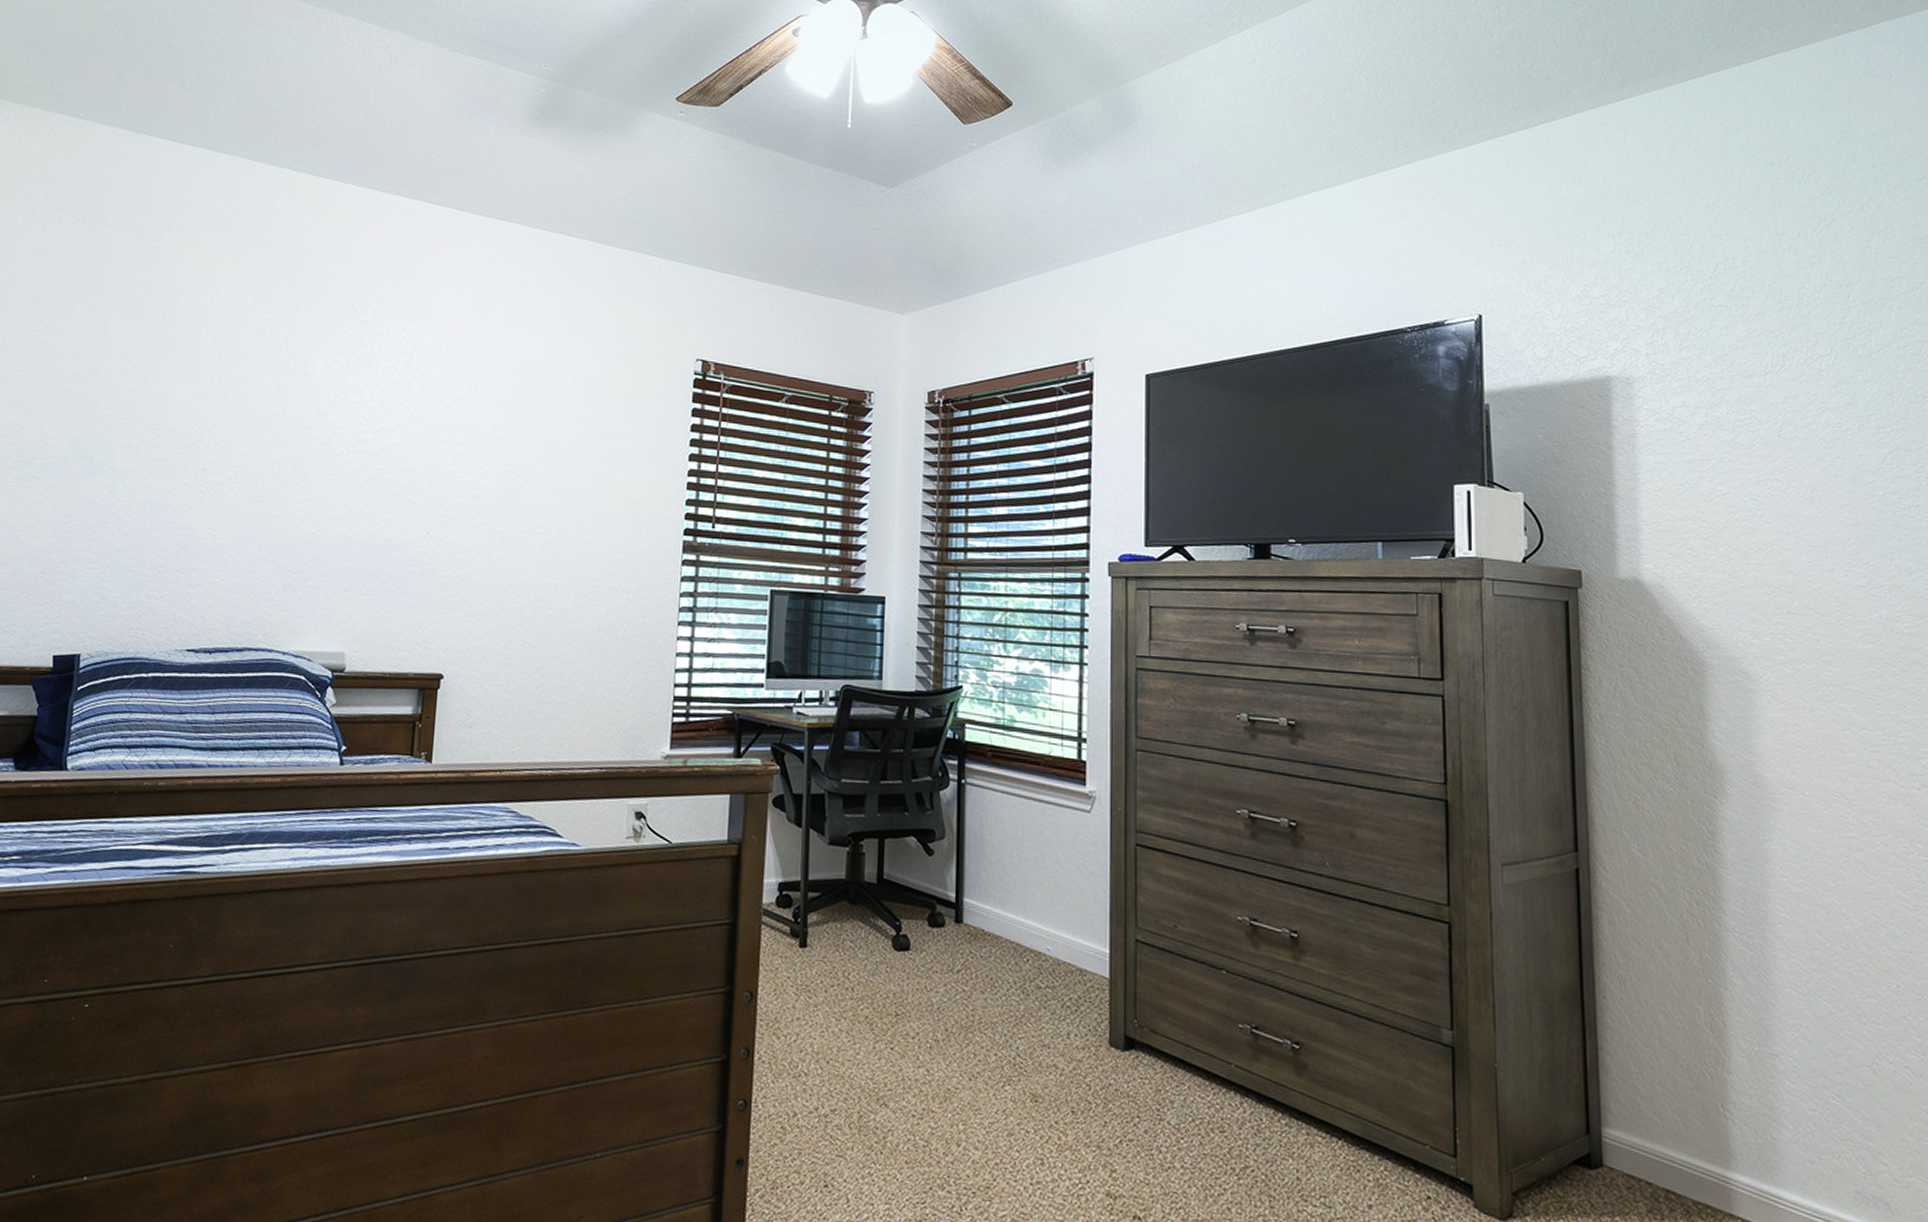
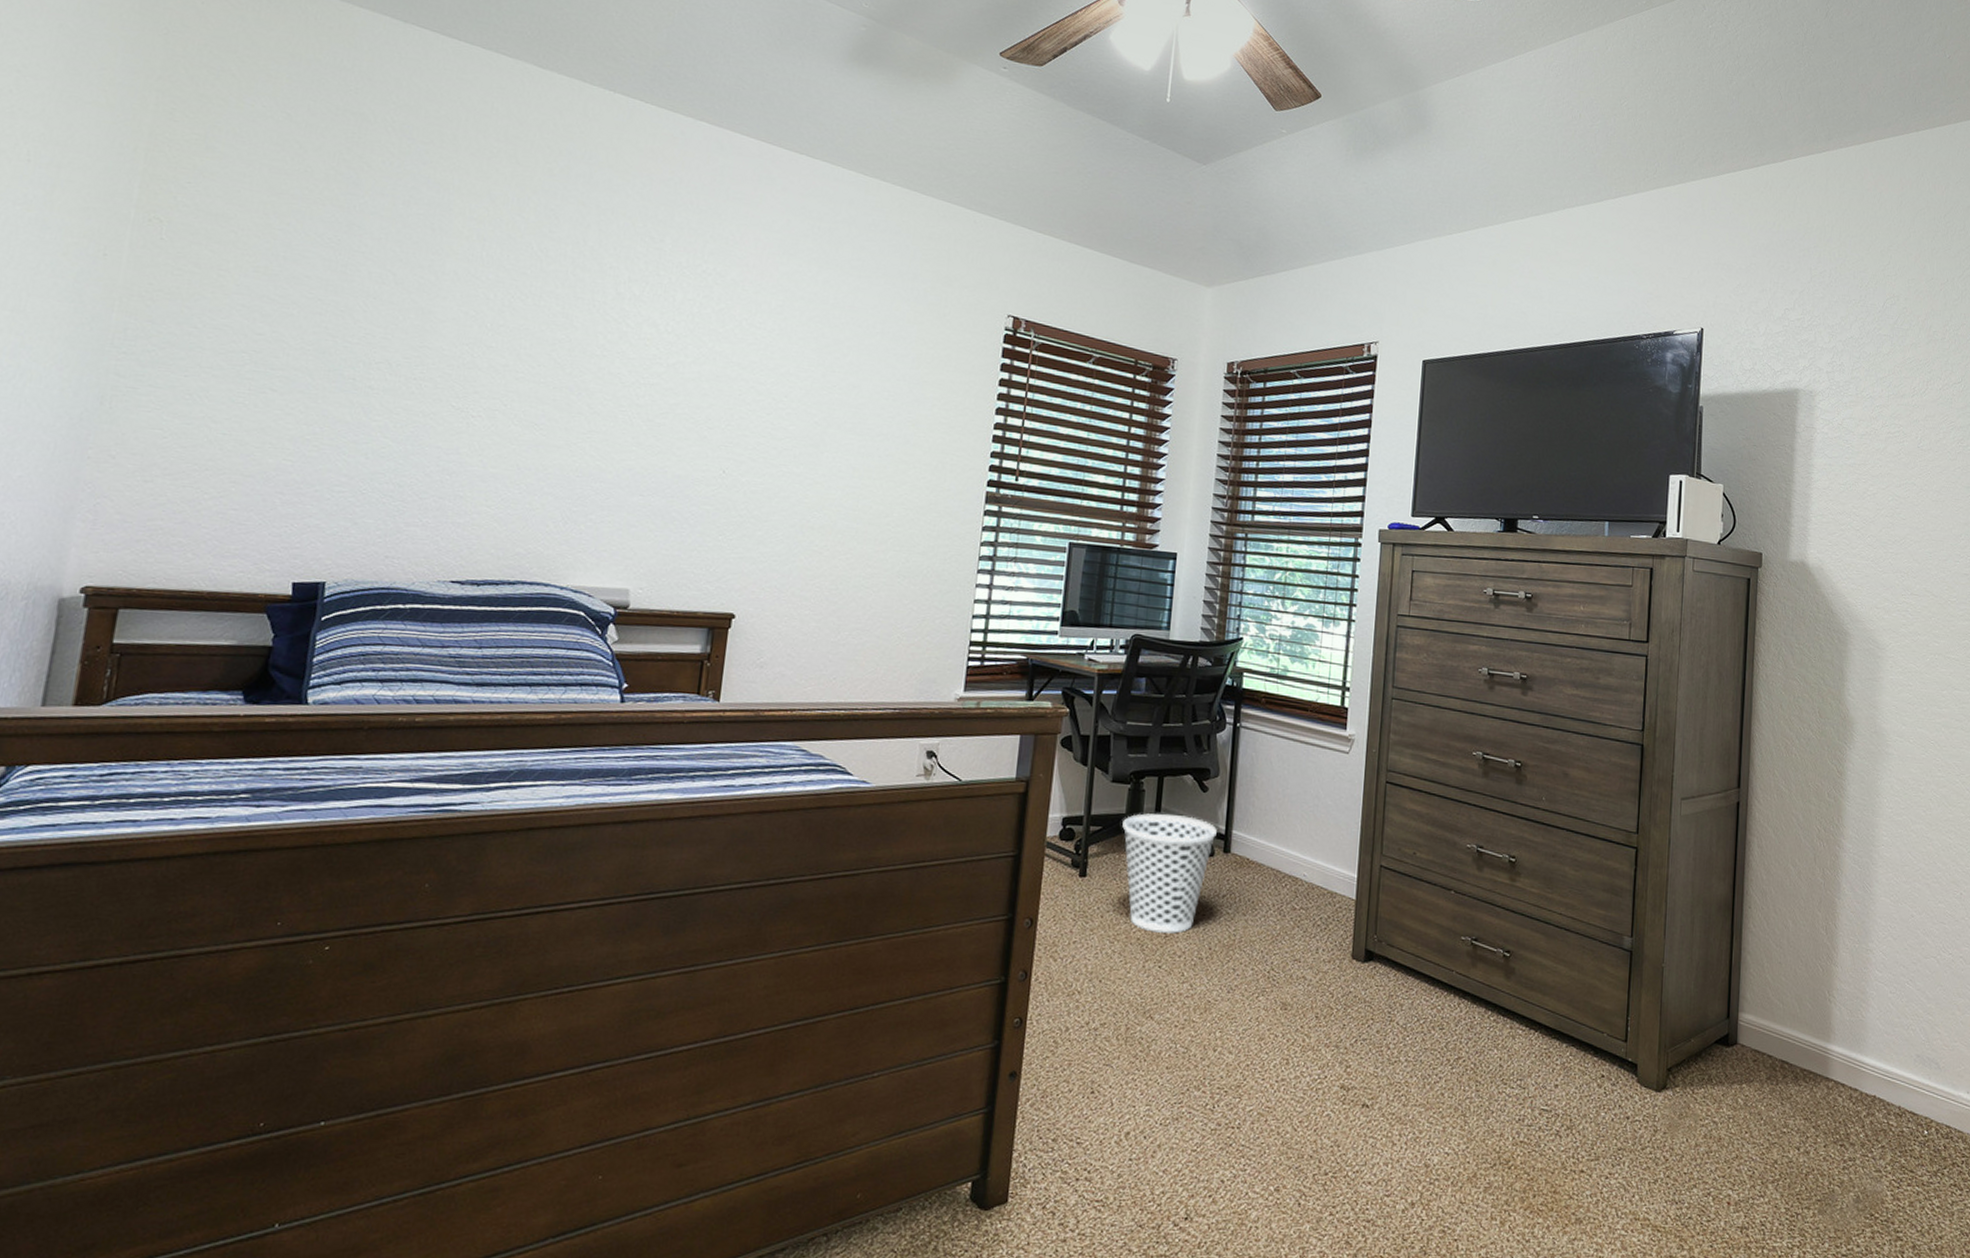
wastebasket: none [843,878,946,1012] -> present [1122,813,1217,933]

